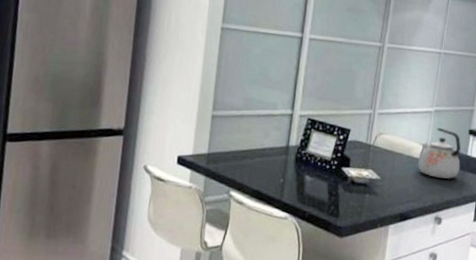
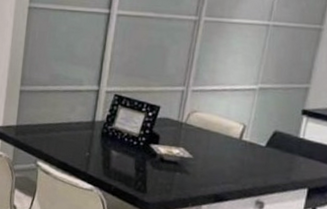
kettle: present [418,127,461,180] -> none [237,106,291,163]

